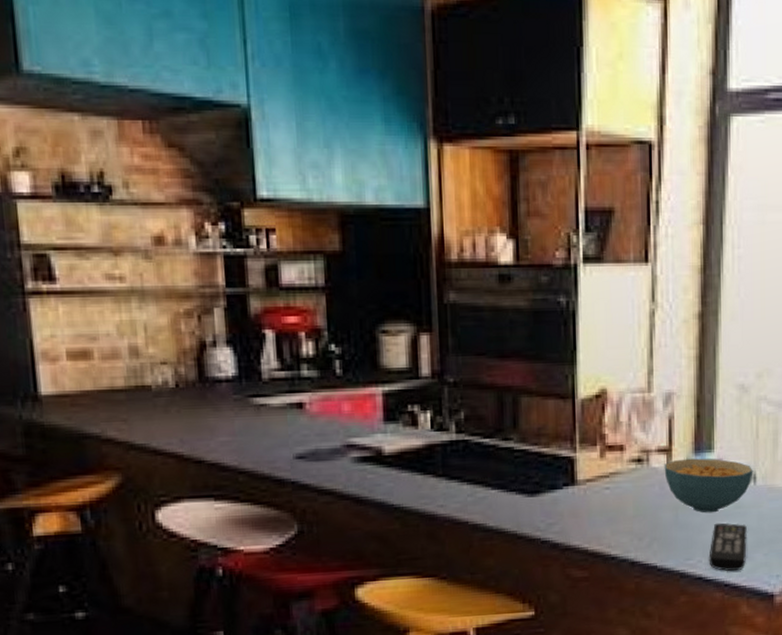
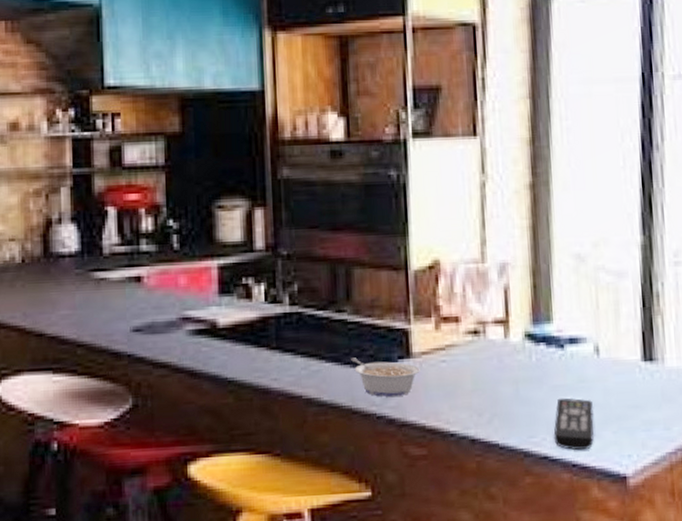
legume: none [517,485,584,522] -> present [351,358,420,397]
cereal bowl: present [664,458,753,513] -> none [501,330,596,388]

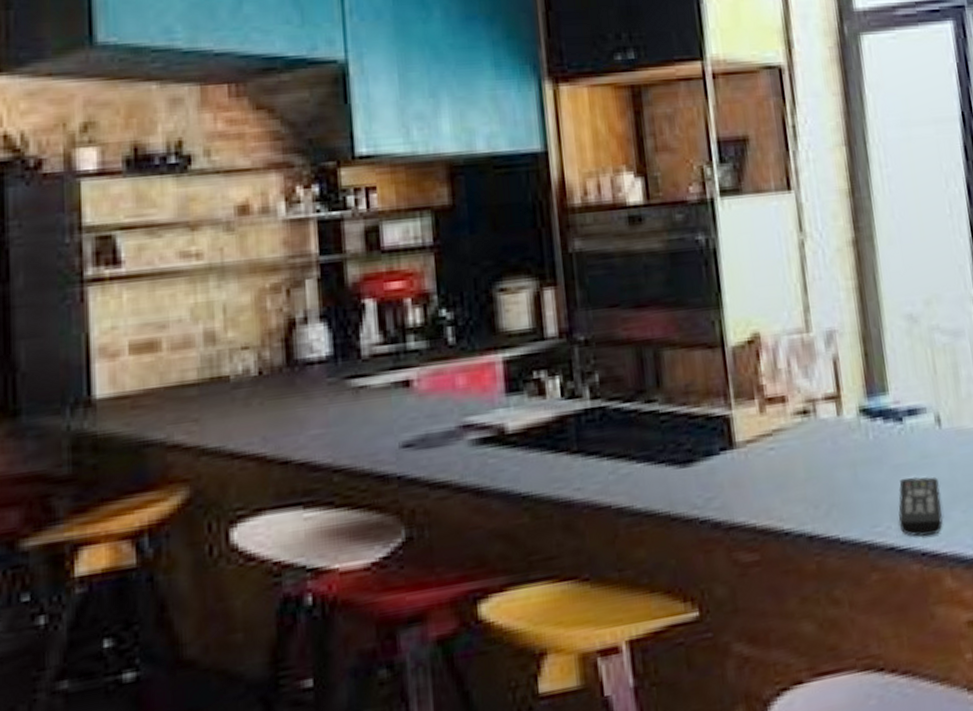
legume: present [351,358,420,397] -> none [666,454,746,498]

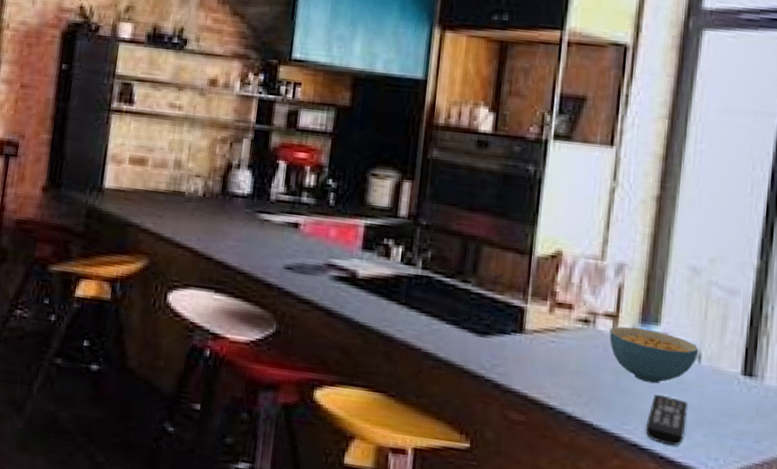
cereal bowl: none [834,402,937,468] -> present [609,326,699,384]

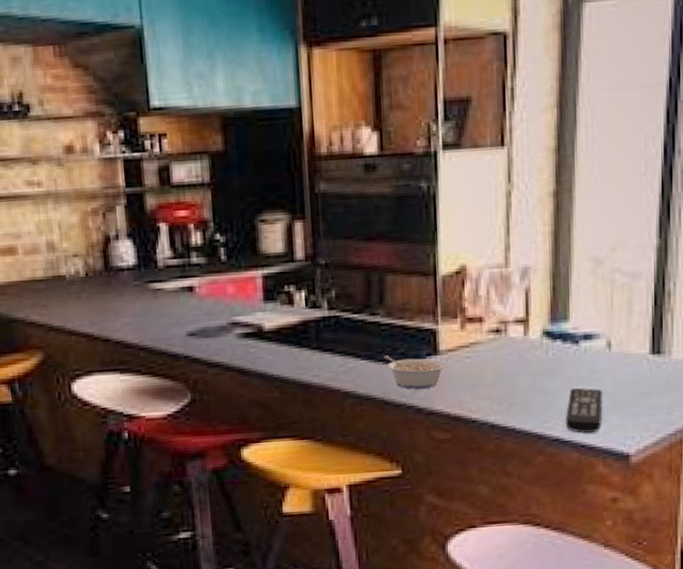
legume: none [469,324,530,366] -> present [384,355,446,389]
cereal bowl: present [609,326,699,384] -> none [521,327,608,379]

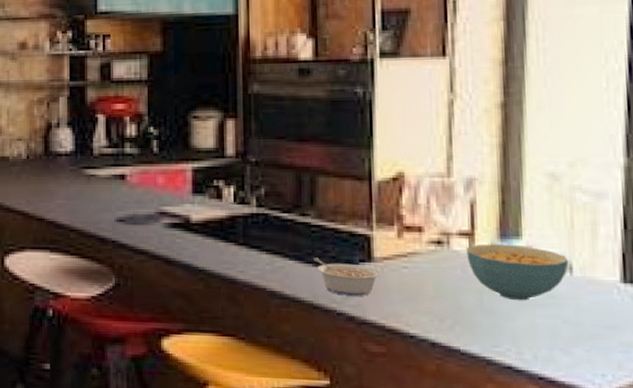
cereal bowl: none [521,327,608,379] -> present [466,244,569,301]
remote control: present [565,388,603,433] -> none [519,311,565,364]

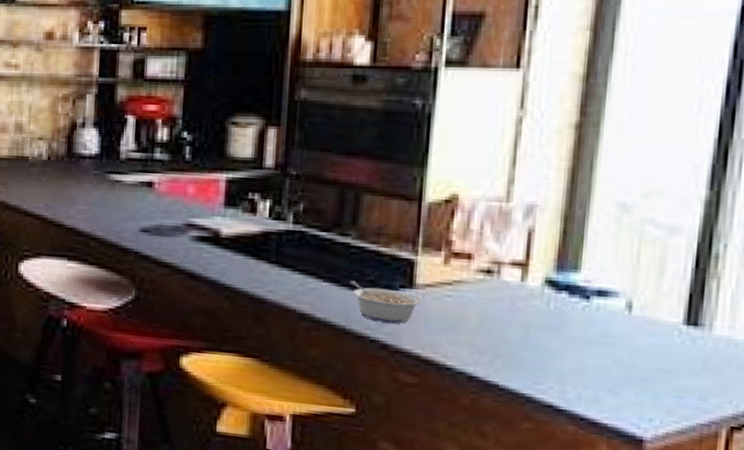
cereal bowl: present [466,244,569,301] -> none [517,276,629,338]

